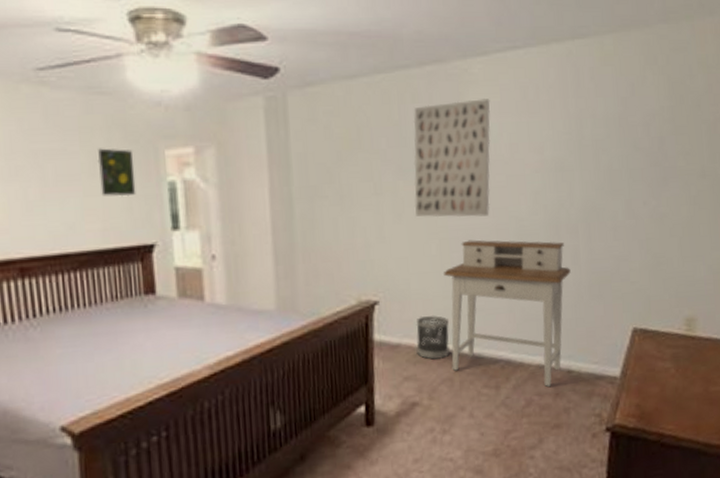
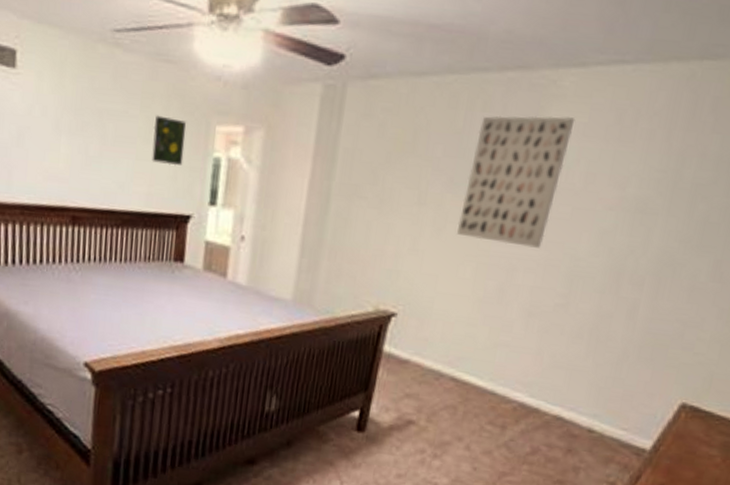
wastebasket: present [416,315,450,360] -> none [424,337,468,385]
desk: present [444,240,571,387] -> none [458,270,623,440]

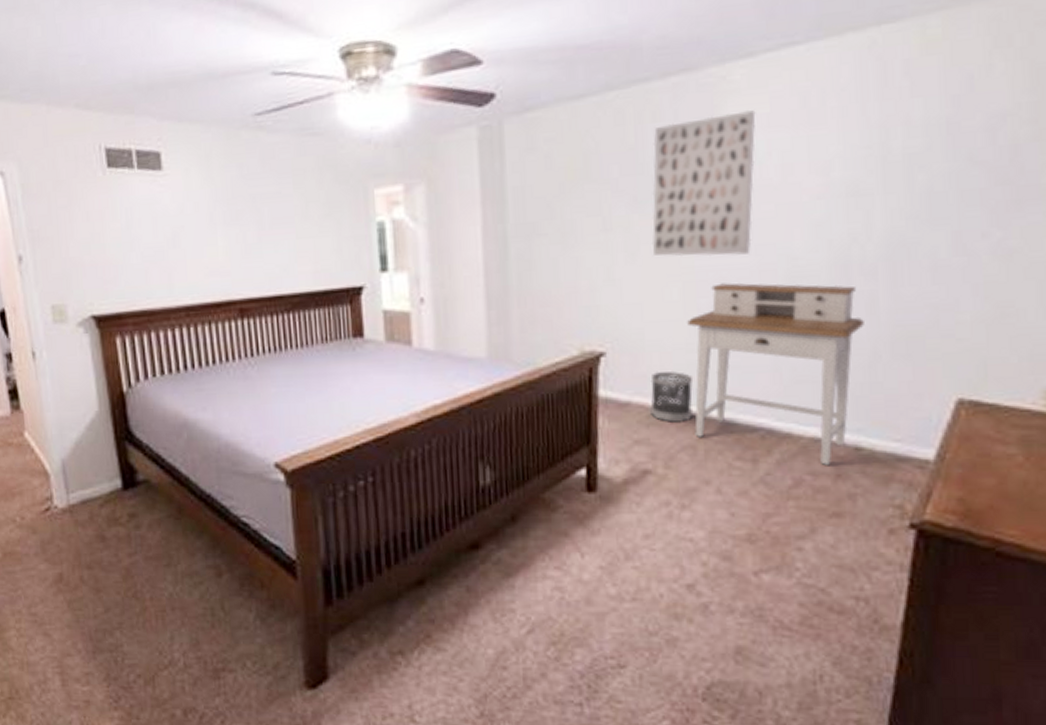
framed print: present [151,115,186,166] -> none [309,189,346,238]
wastebasket: none [424,337,468,385] -> present [650,371,694,422]
desk: none [458,270,623,440] -> present [687,283,864,465]

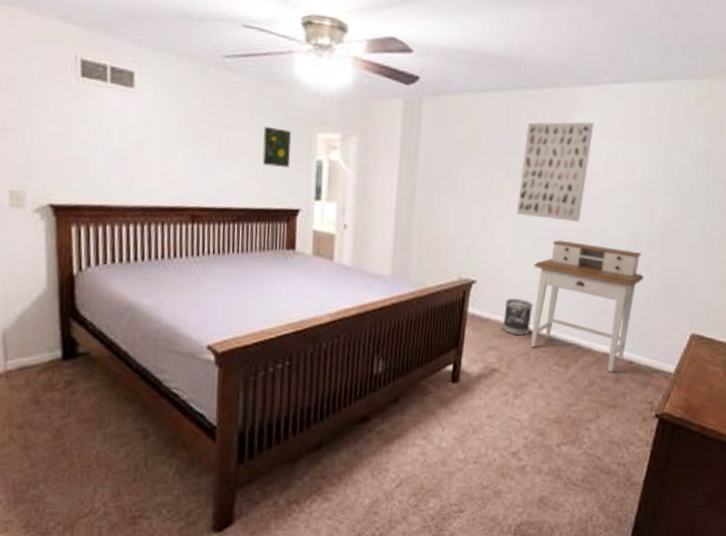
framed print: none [309,189,346,238] -> present [262,126,292,168]

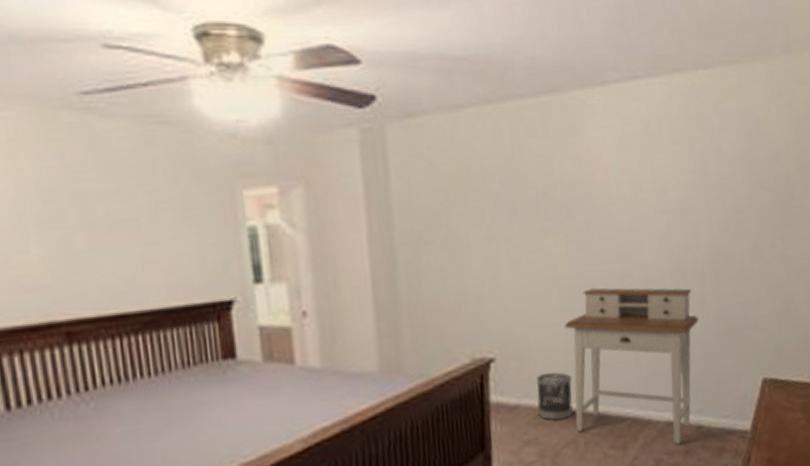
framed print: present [262,126,292,168] -> none [160,188,210,245]
wall art: present [517,121,594,222] -> none [528,133,613,264]

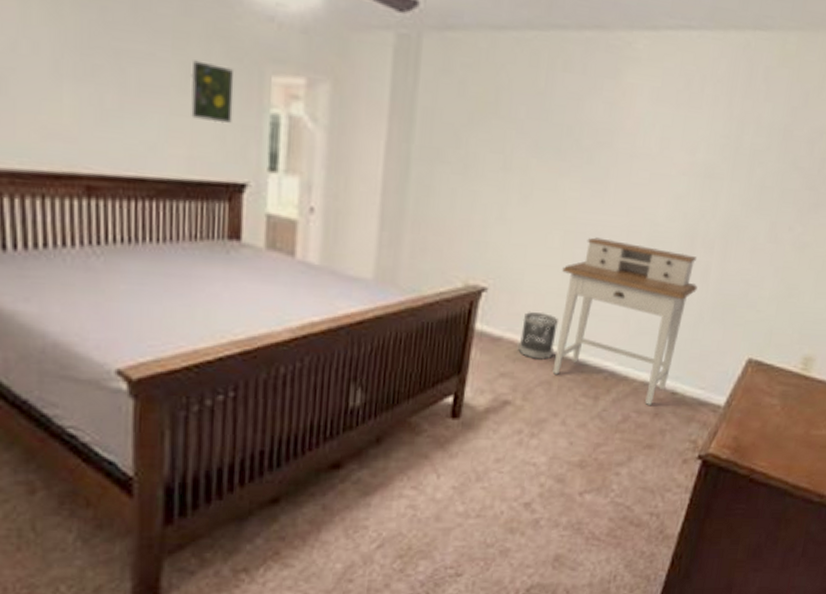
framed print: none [160,188,210,245] -> present [191,60,234,124]

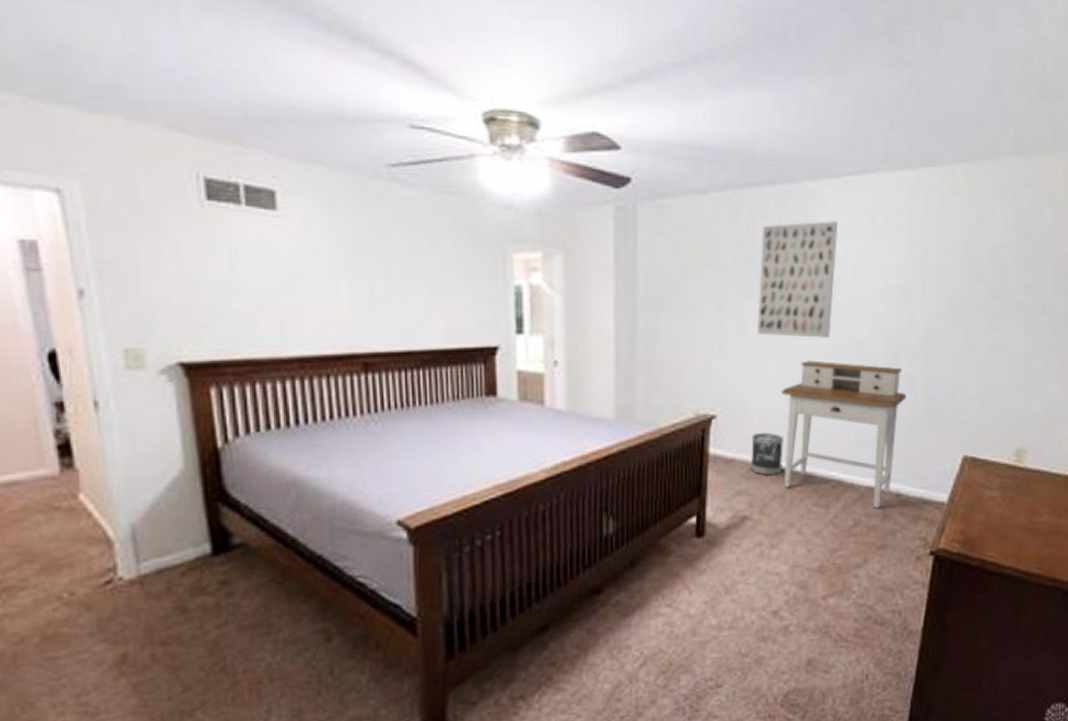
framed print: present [191,60,234,124] -> none [445,248,482,298]
wall art: none [544,76,650,214] -> present [756,221,839,338]

